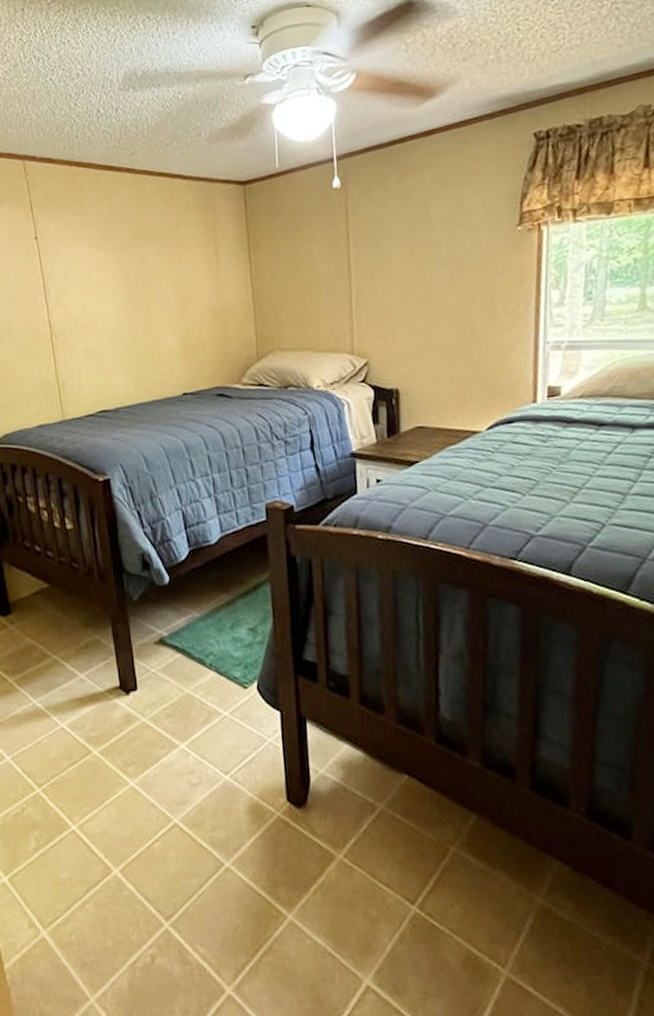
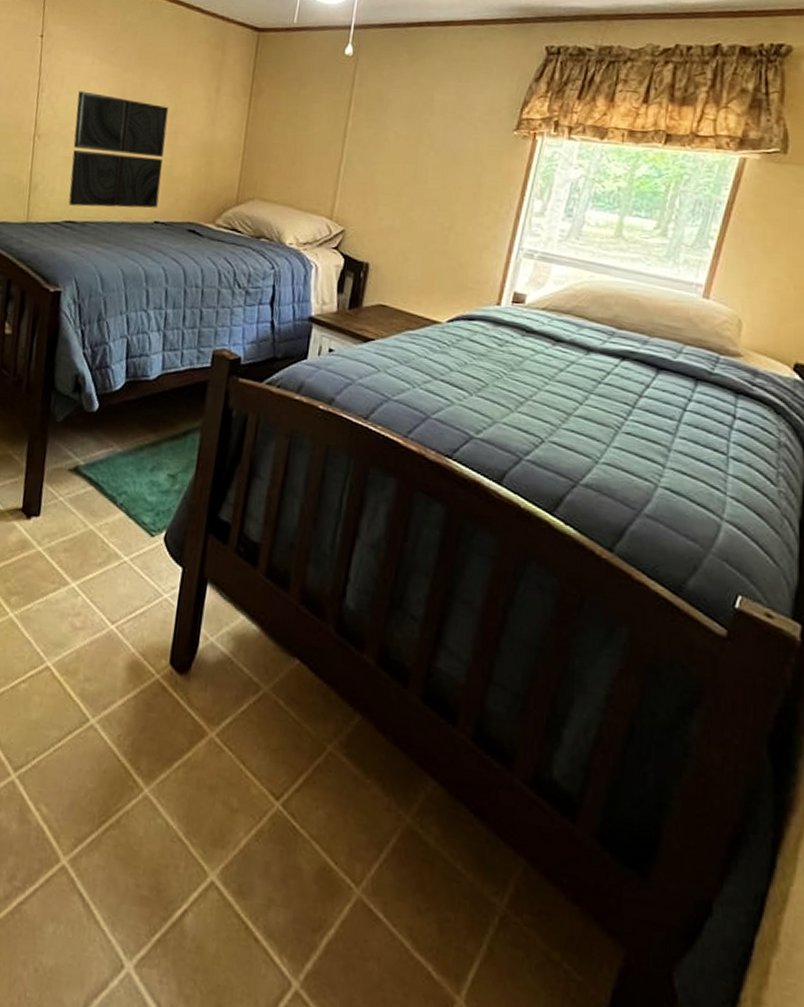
wall art: none [83,279,183,396] -> present [68,91,169,208]

